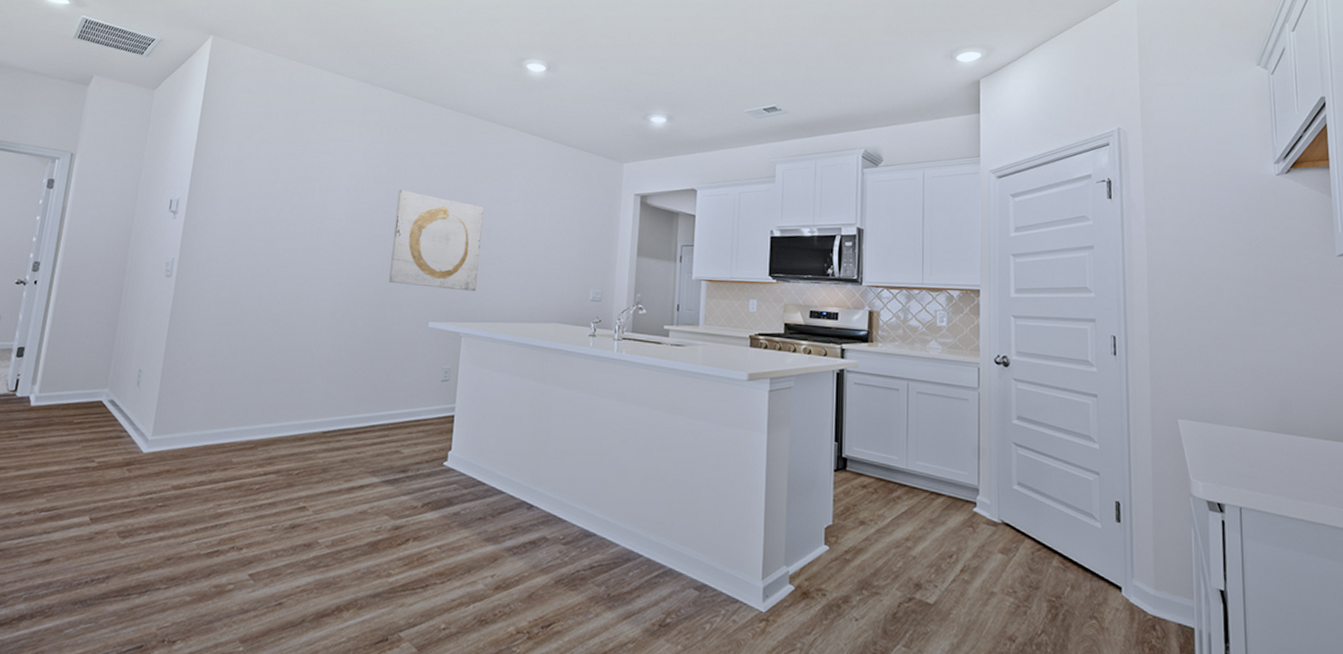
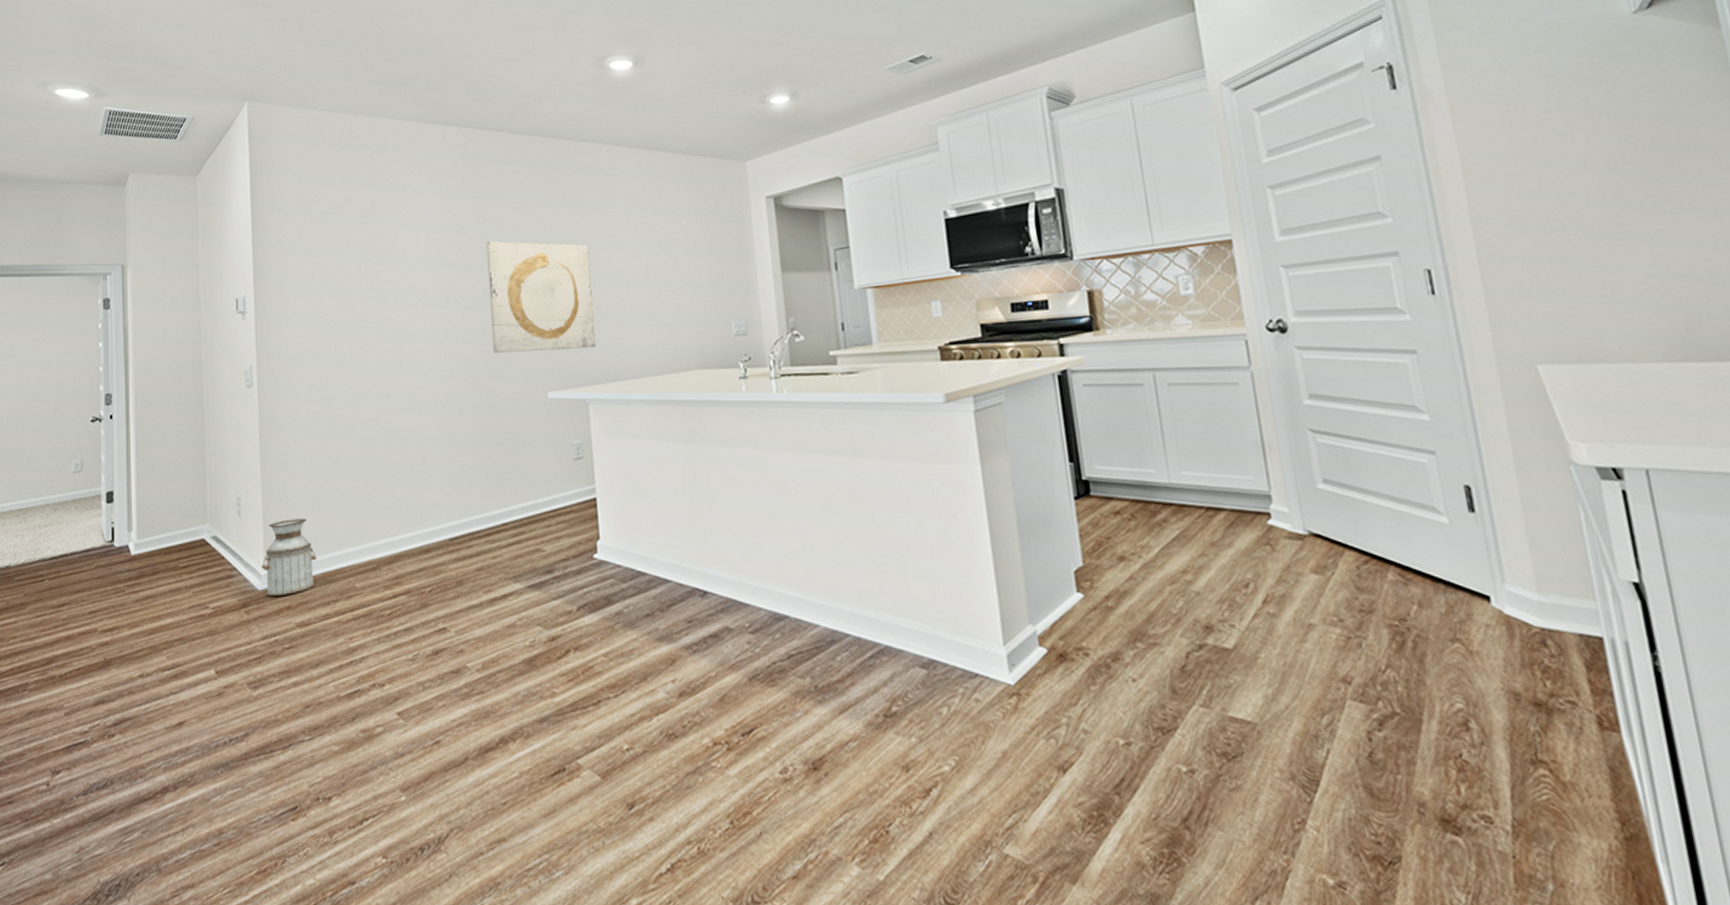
planter: none [149,395,202,460] -> present [261,518,316,596]

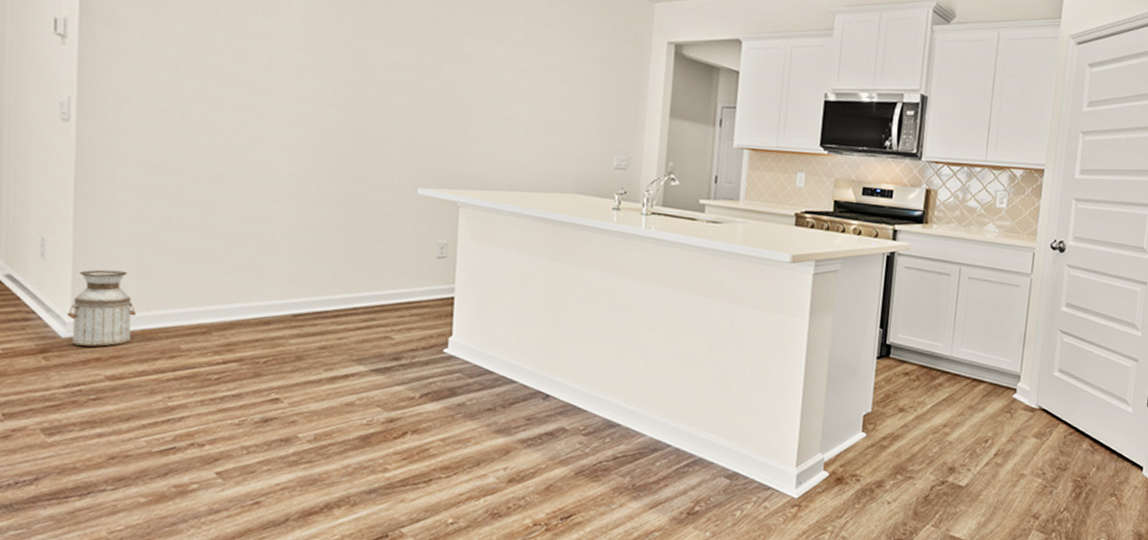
wall art: present [485,241,596,353] -> none [364,21,482,154]

